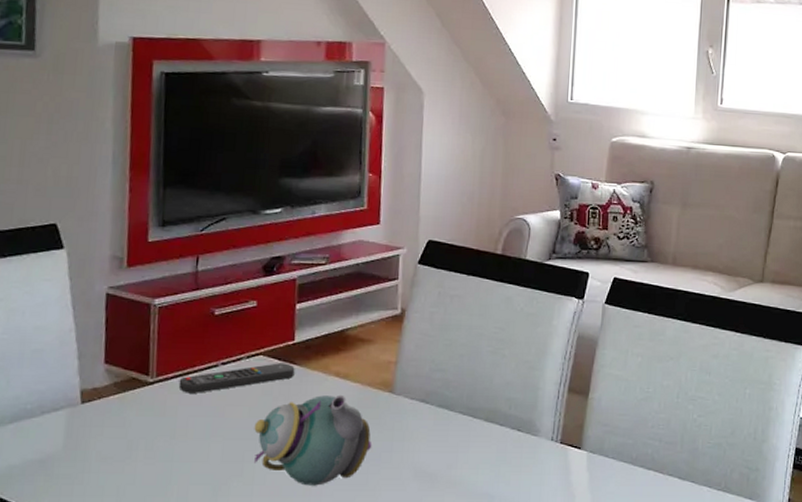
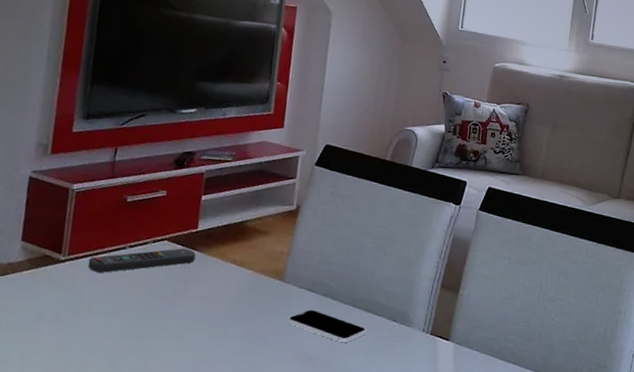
teapot: present [254,394,373,486] -> none [151,280,261,363]
smartphone: none [401,423,489,457] -> present [287,310,367,343]

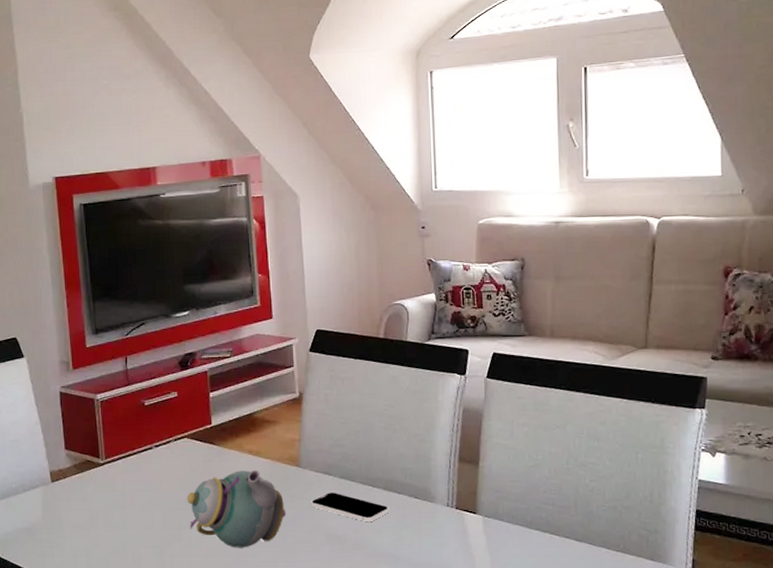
remote control: present [87,248,196,273] -> none [123,444,215,472]
teapot: none [151,280,261,363] -> present [187,469,287,548]

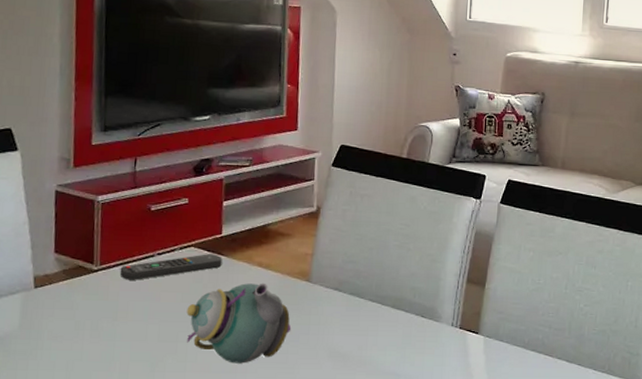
remote control: none [123,444,215,472] -> present [119,254,222,280]
smartphone: present [310,493,389,523] -> none [317,309,396,340]

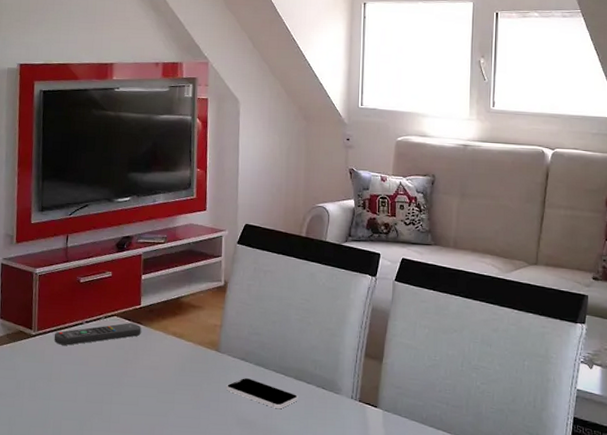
teapot: present [186,282,292,364] -> none [110,351,203,426]
smartphone: none [317,309,396,340] -> present [226,378,298,409]

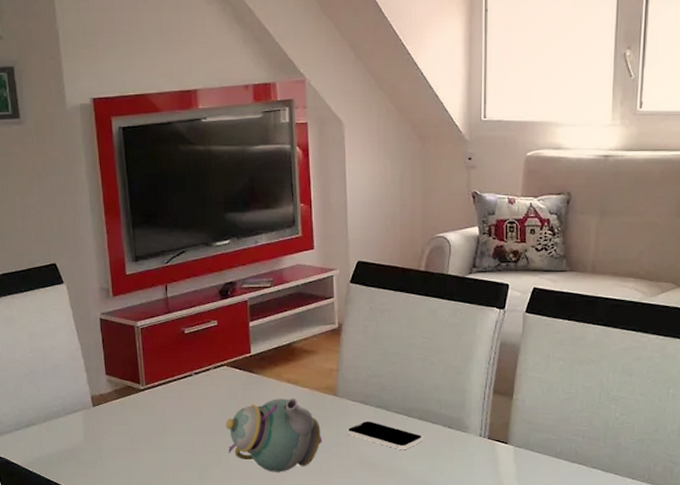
remote control: present [54,323,141,345] -> none [163,372,254,398]
teapot: none [110,351,203,426] -> present [226,398,323,472]

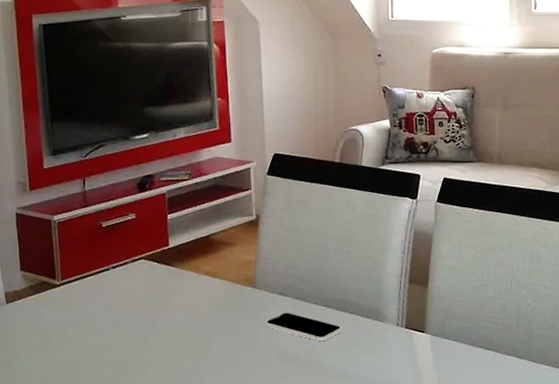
teapot: present [226,398,323,472] -> none [143,290,242,368]

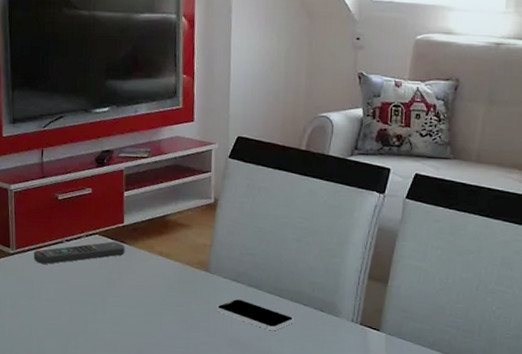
remote control: none [80,265,172,293] -> present [33,241,125,264]

